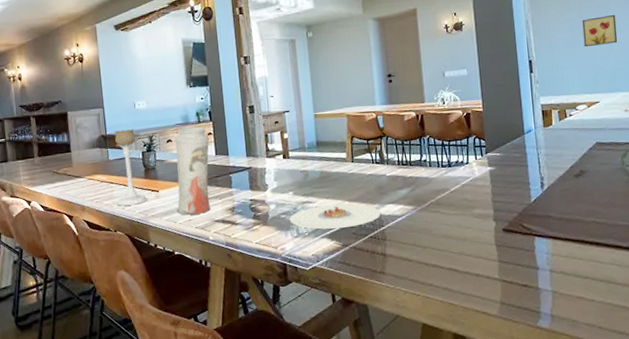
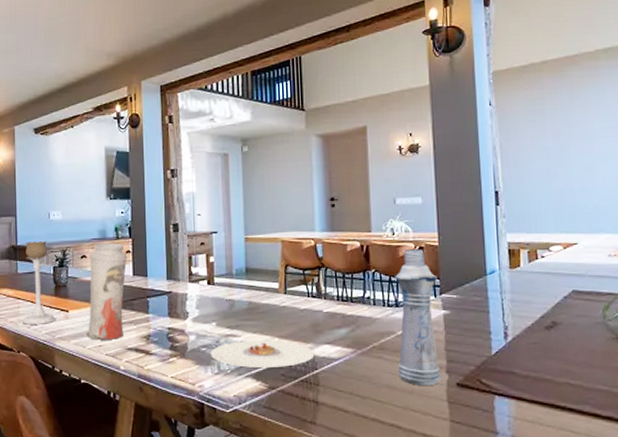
bottle: none [446,115,490,234] -> present [394,249,442,387]
wall art: present [582,14,618,48] -> none [559,143,602,180]

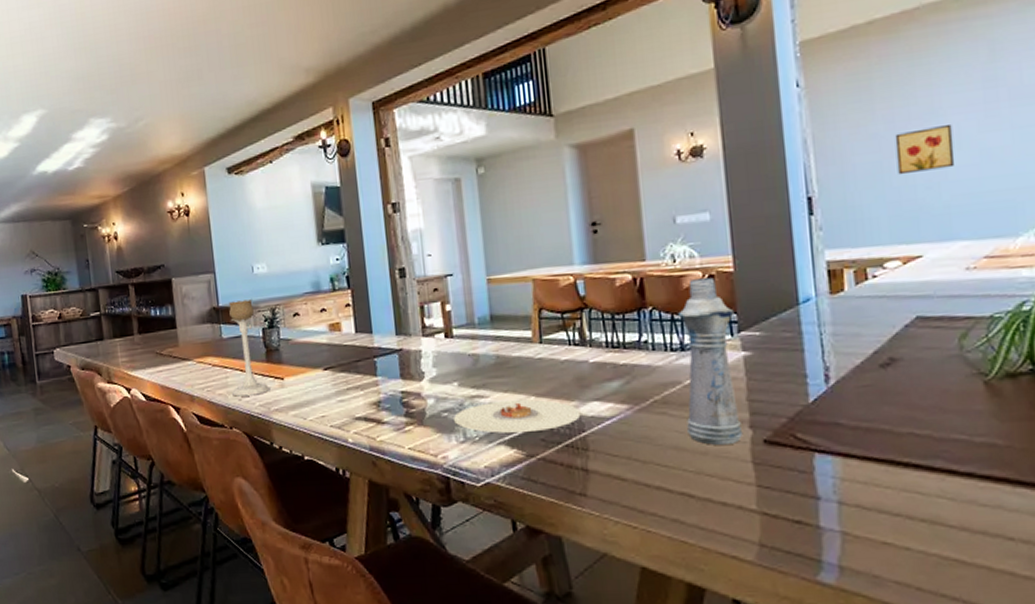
vase: present [87,243,128,340] -> none [303,296,350,410]
wall art: none [559,143,602,180] -> present [894,123,956,175]

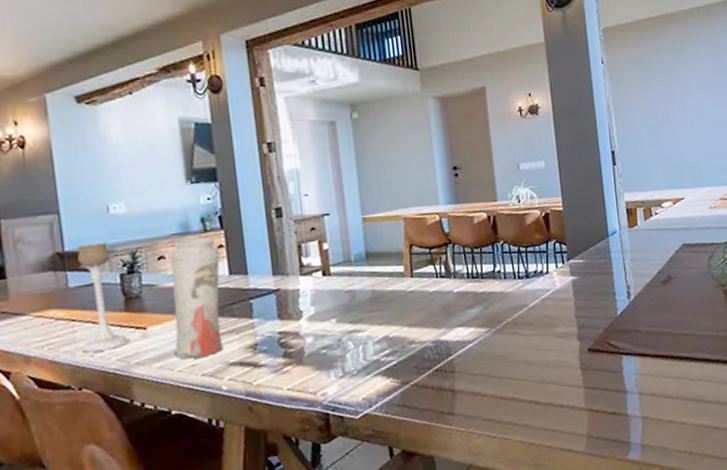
vase: none [303,296,350,410] -> present [169,237,223,359]
plate: present [454,399,581,433] -> none [332,329,448,366]
bottle: present [677,278,744,446] -> none [522,215,574,357]
wall art: present [894,123,956,175] -> none [665,100,701,137]

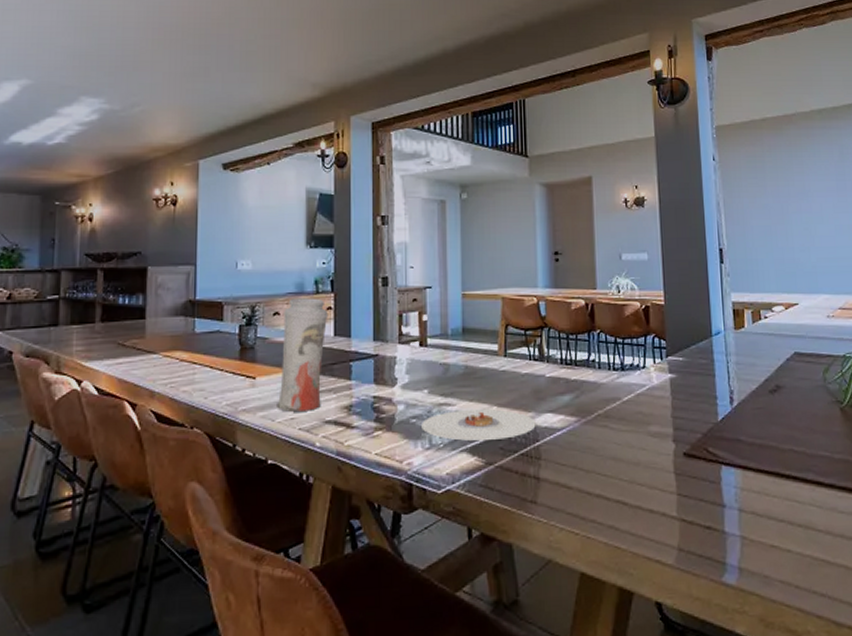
candle holder: present [77,243,130,353] -> none [198,295,240,395]
plate: none [332,329,448,366] -> present [422,408,536,441]

